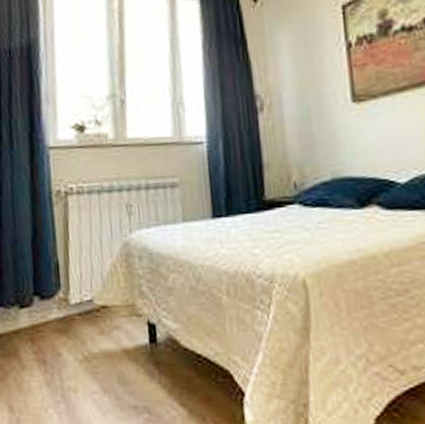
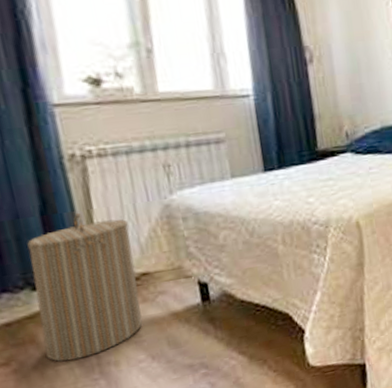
laundry hamper: none [20,242,99,379] -> present [27,212,143,362]

